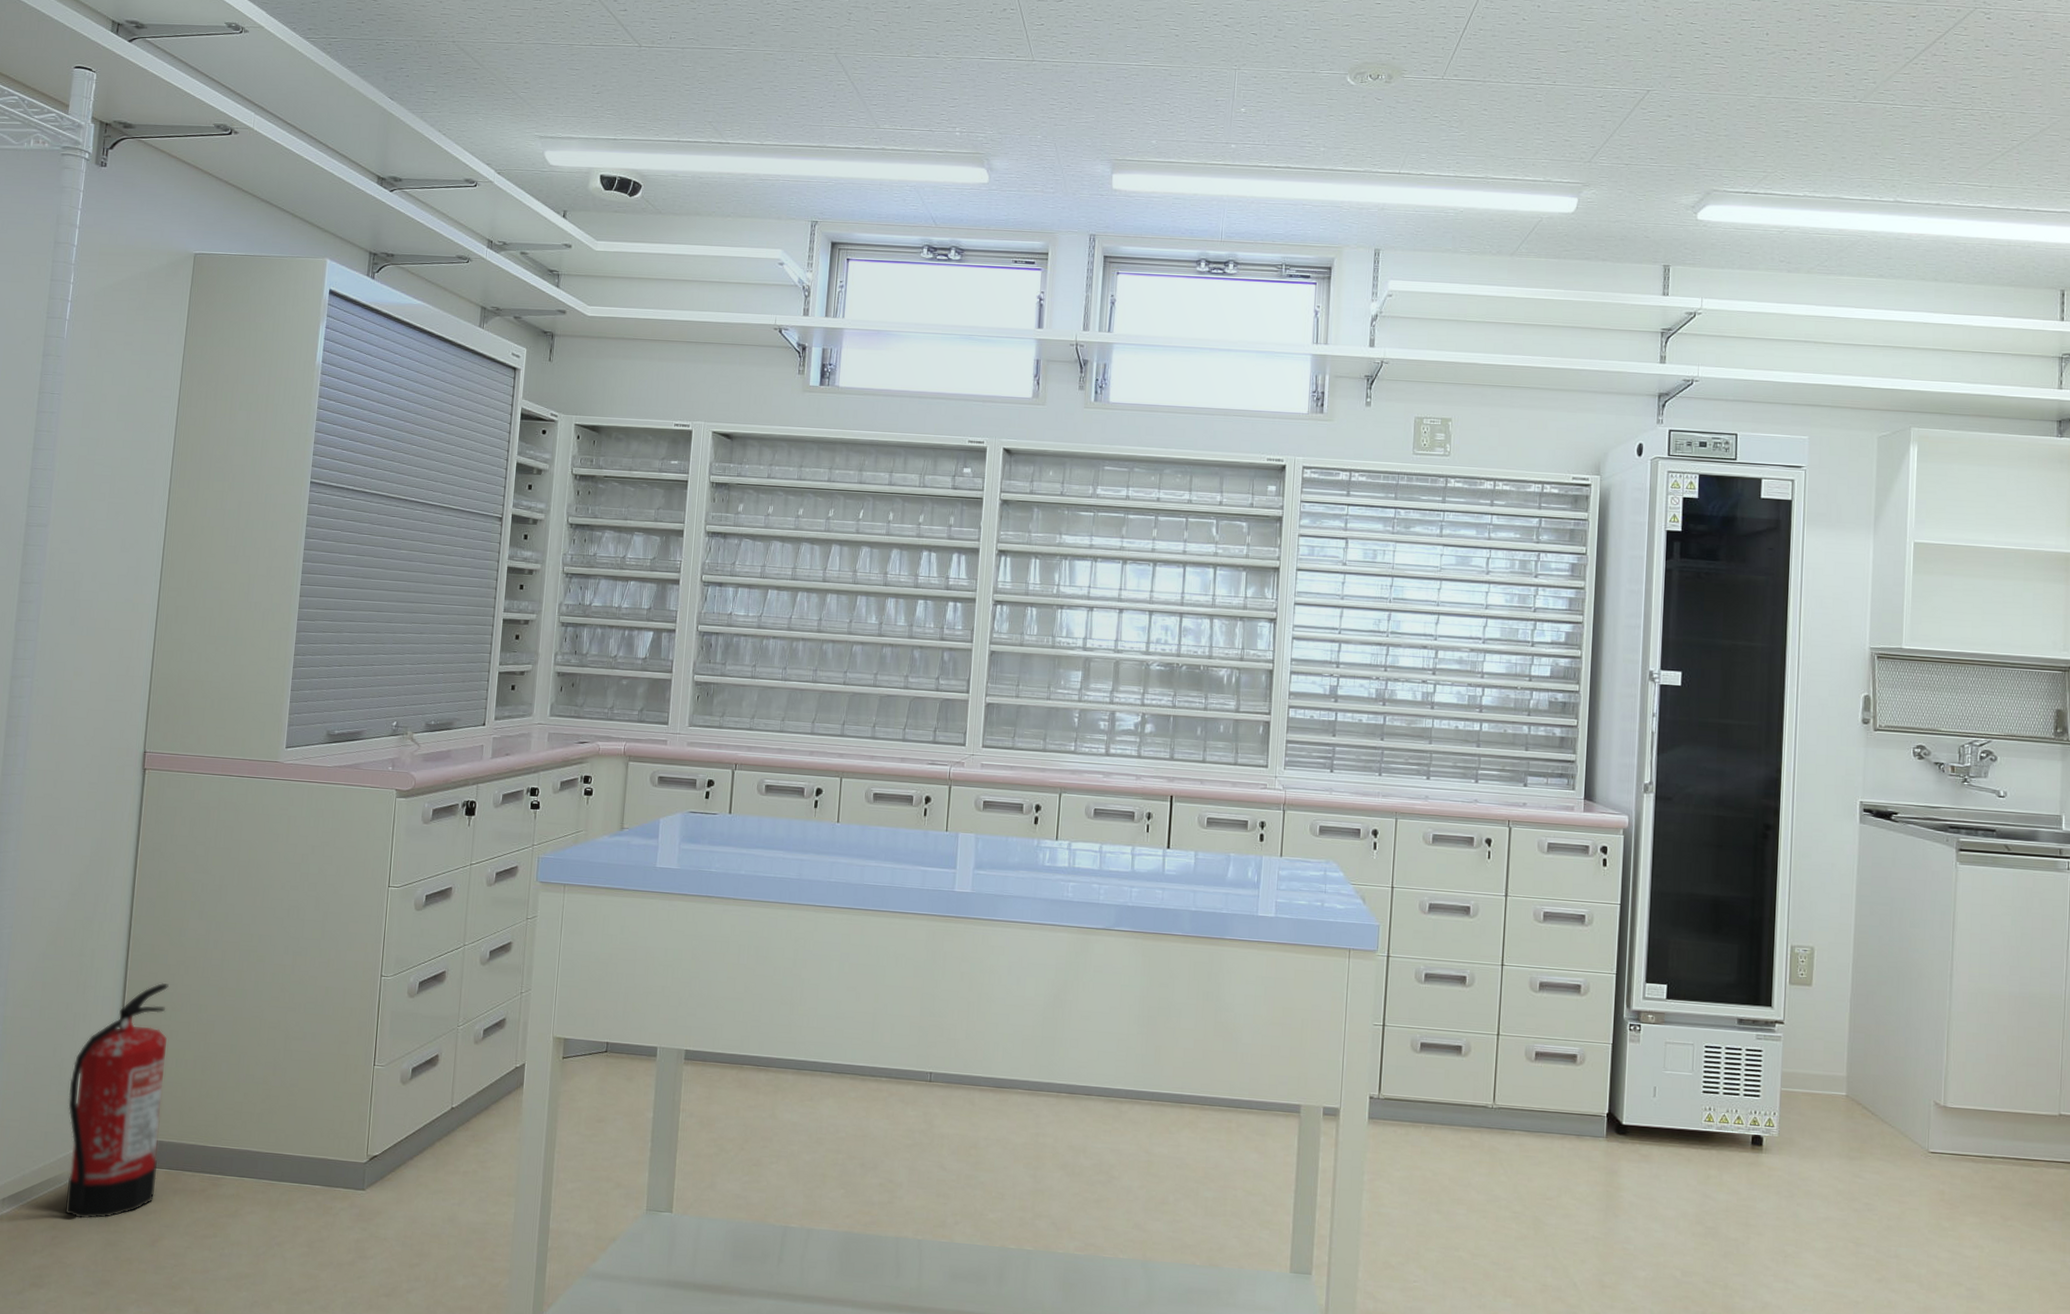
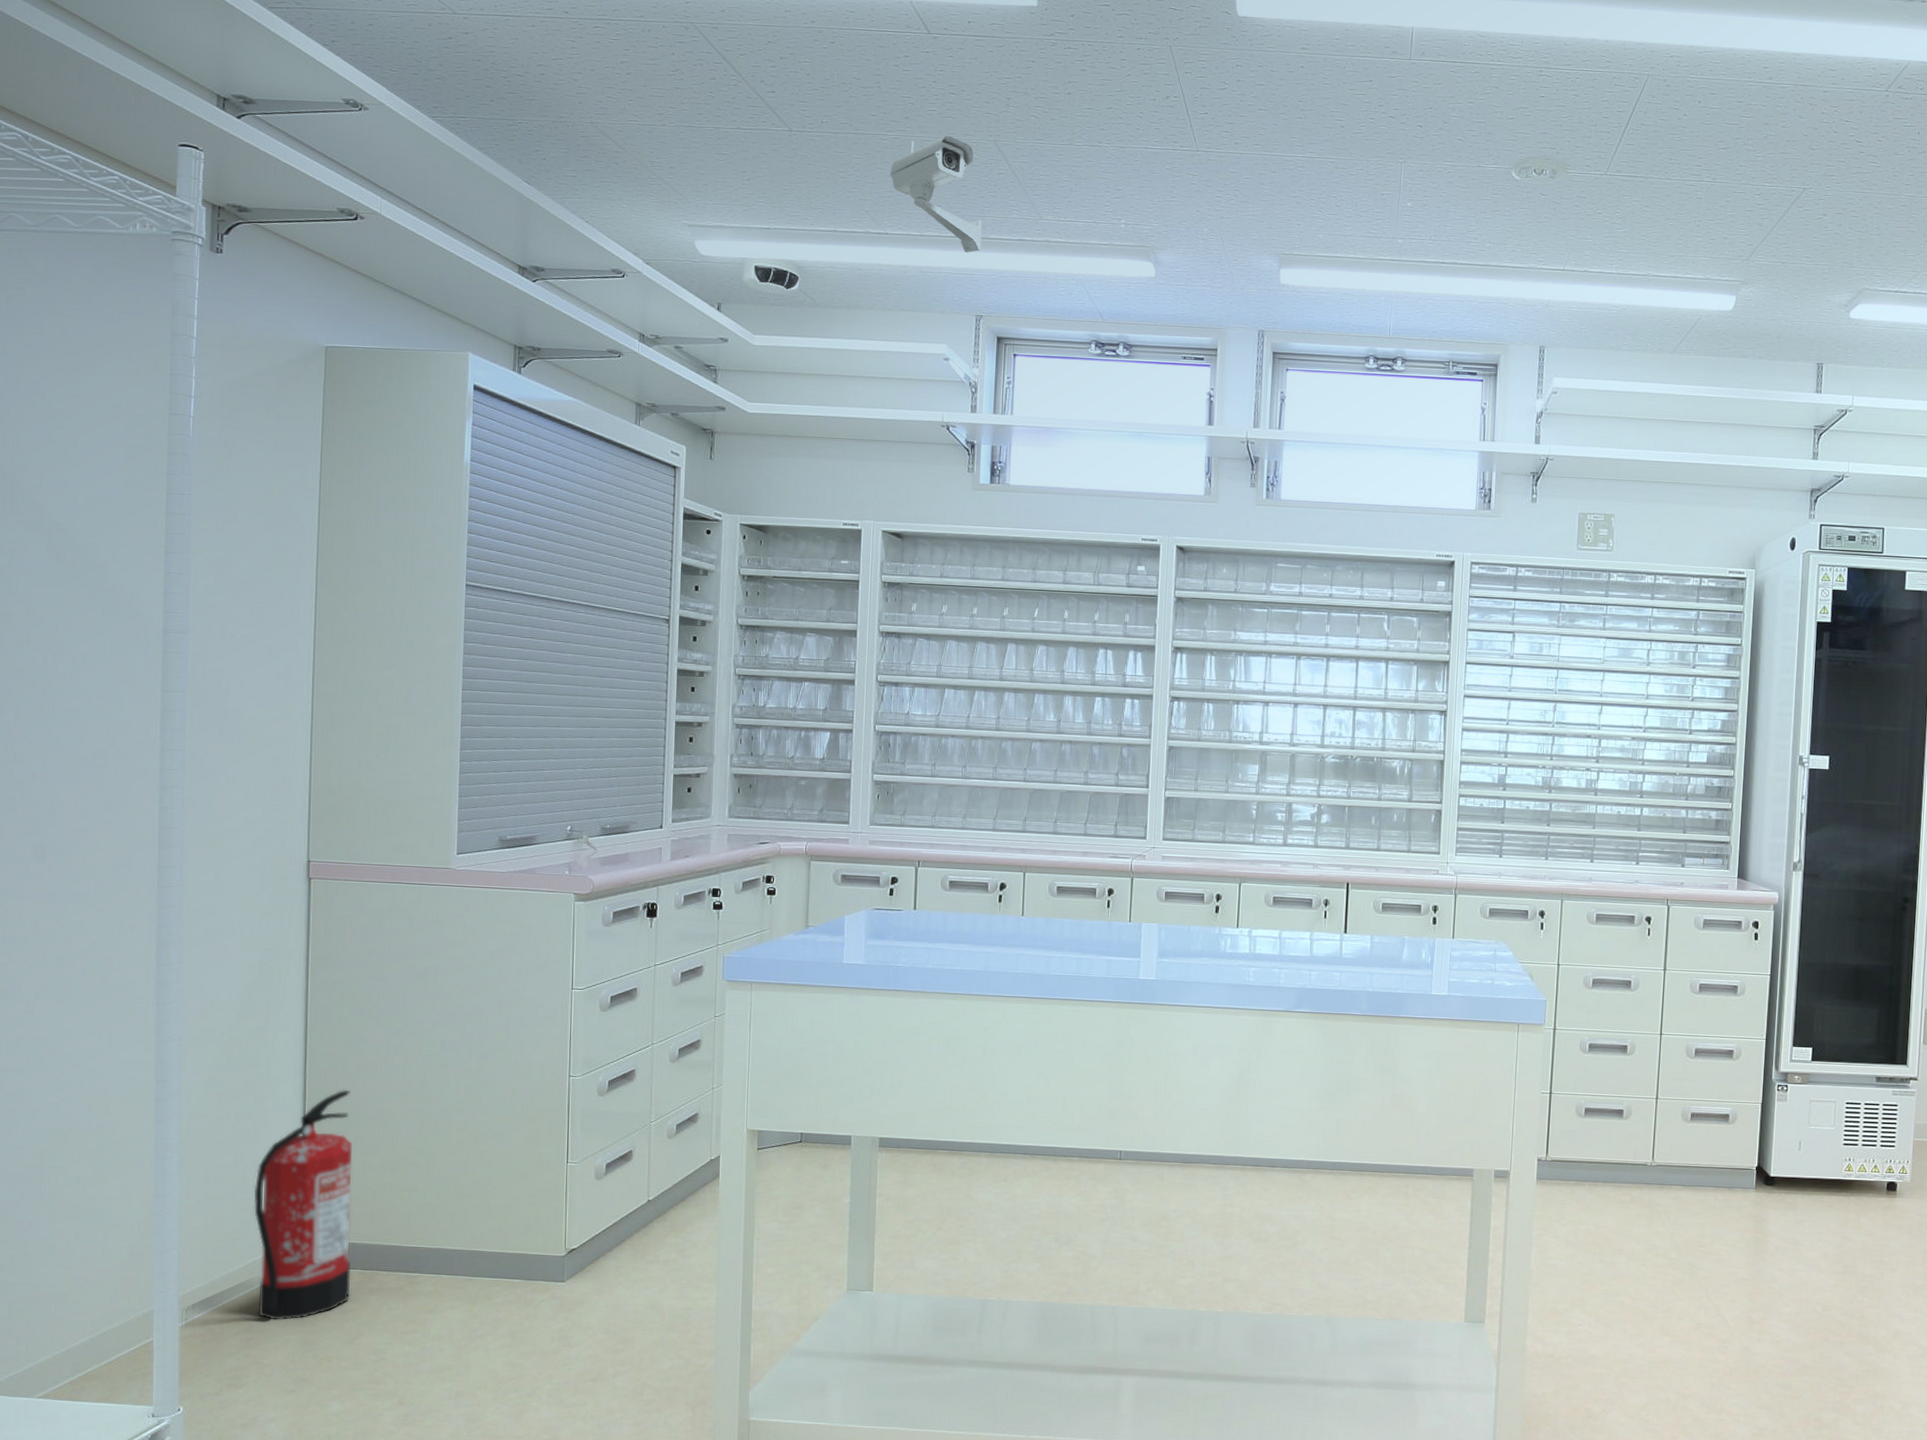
security camera: none [733,49,820,161] -> present [890,135,982,253]

